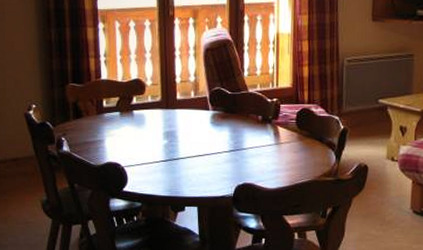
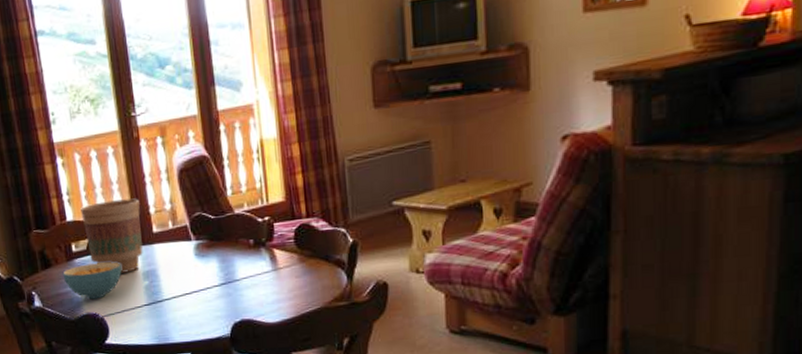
cereal bowl: none [92,119,146,151] -> present [62,261,122,300]
flower pot: none [115,66,168,132] -> present [81,198,143,274]

